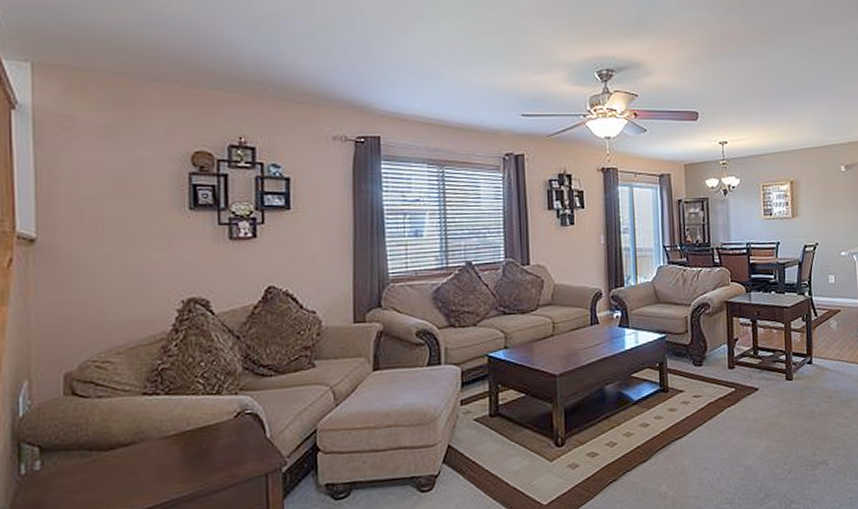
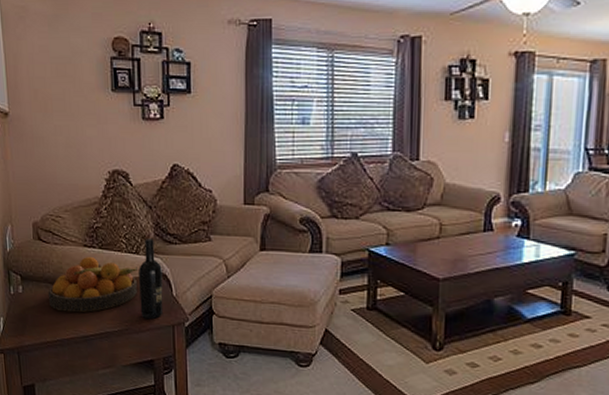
fruit bowl: none [83,407,221,485] -> present [48,257,139,313]
wine bottle: none [219,374,254,473] -> present [138,239,164,320]

